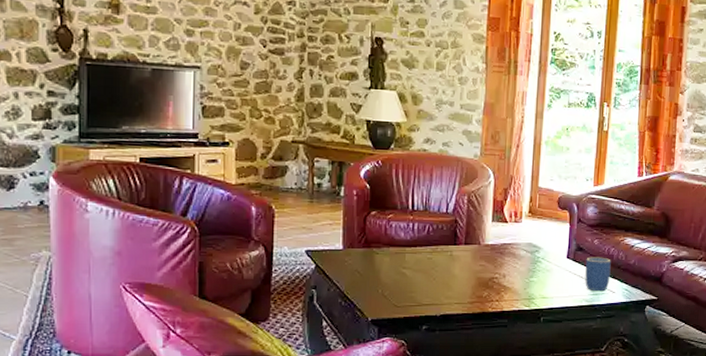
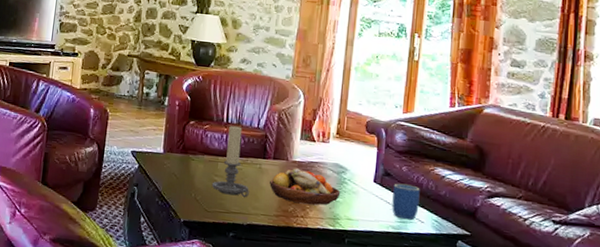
candle holder: none [399,212,441,287] -> present [211,125,249,197]
fruit bowl: none [462,252,535,288] -> present [269,168,341,206]

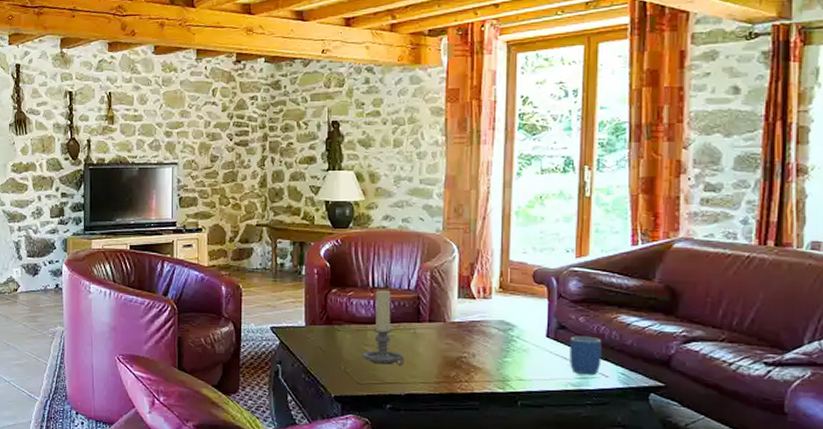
fruit bowl: present [269,168,341,206] -> none [427,329,509,368]

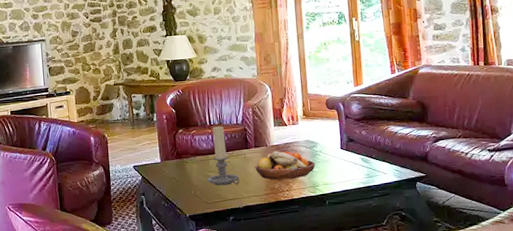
fruit bowl: none [427,329,509,368] -> present [255,151,316,180]
mug: present [570,336,602,375] -> none [357,145,381,175]

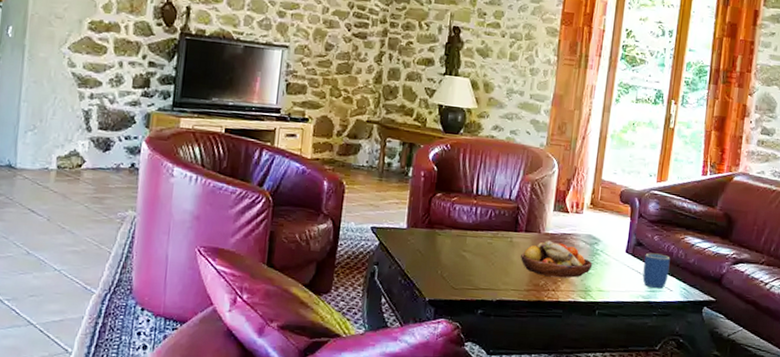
candle holder: present [207,125,240,186] -> none [459,197,499,272]
mug: none [357,145,381,175] -> present [642,253,671,289]

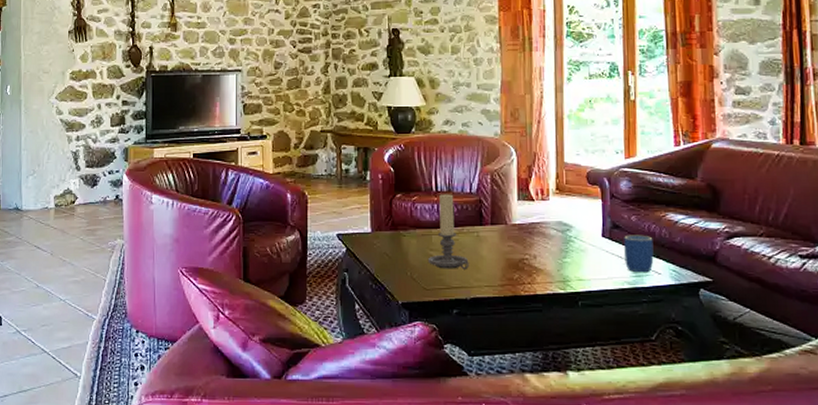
candle holder: none [459,197,499,272] -> present [427,193,469,269]
fruit bowl: present [521,240,593,278] -> none [490,232,568,270]

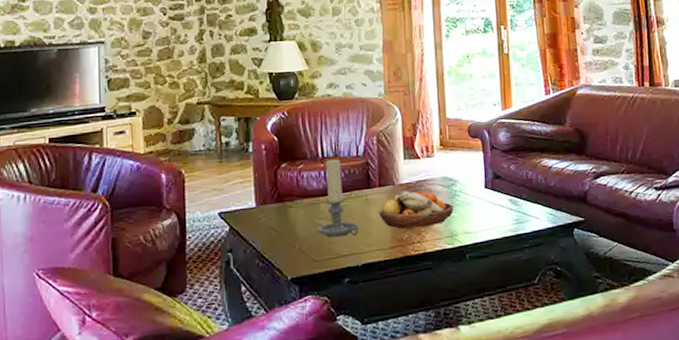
fruit bowl: none [490,232,568,270] -> present [379,191,454,229]
mug: present [624,235,654,273] -> none [505,182,533,220]

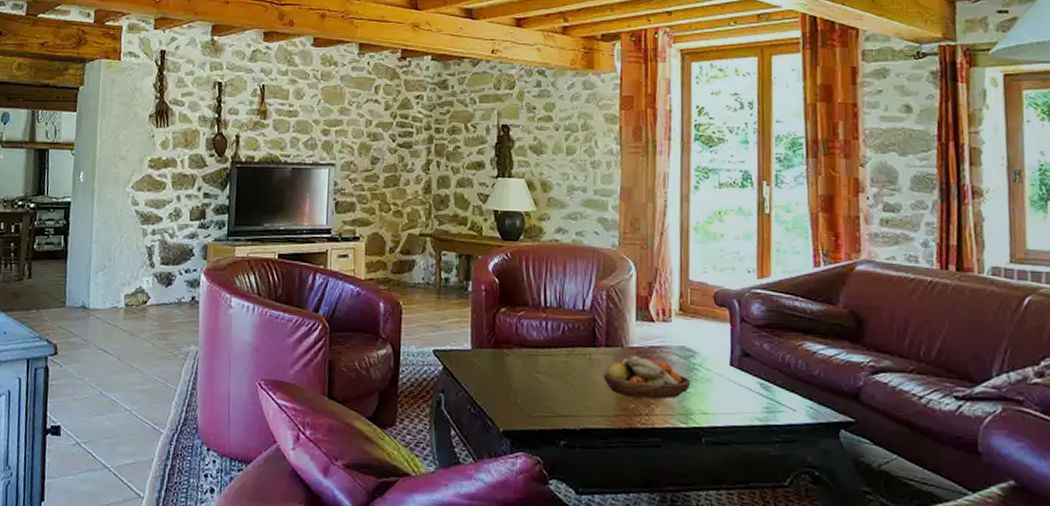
candle holder: present [316,158,359,238] -> none [533,309,579,396]

